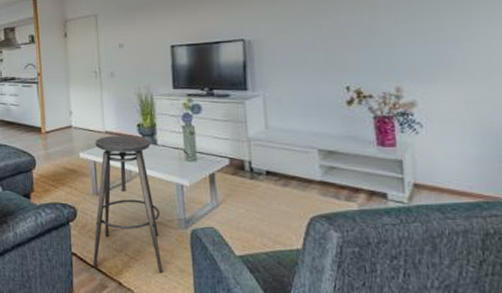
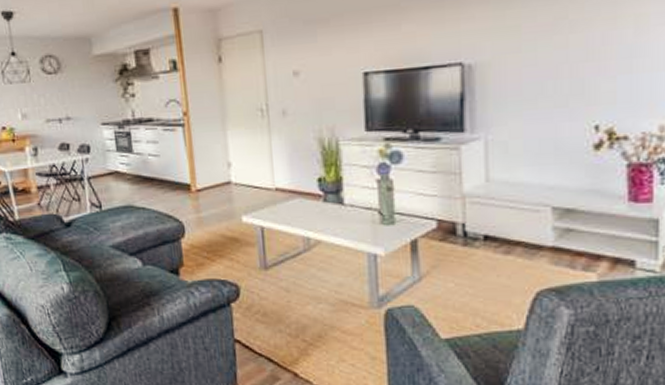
stool: present [92,135,163,272] -> none [261,192,350,360]

